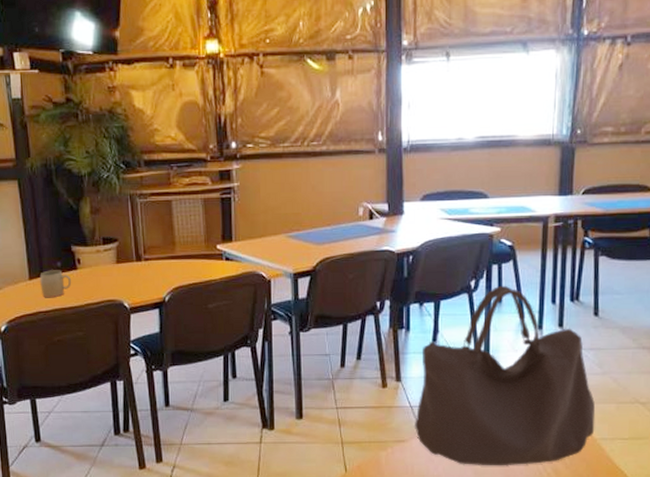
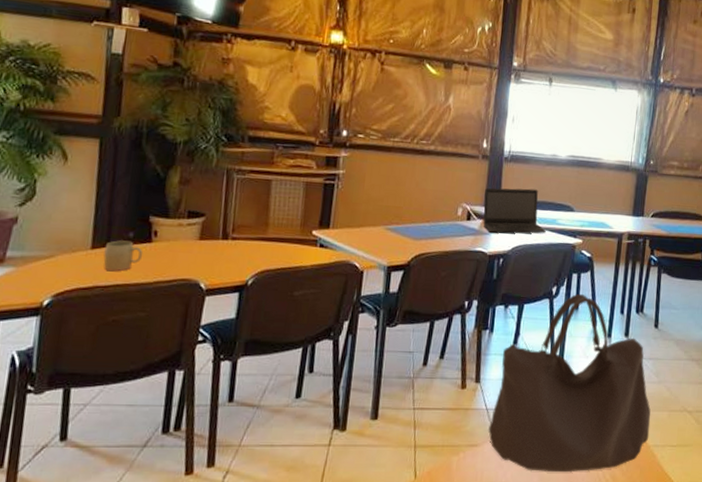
laptop: none [386,178,457,230] -> present [483,188,546,234]

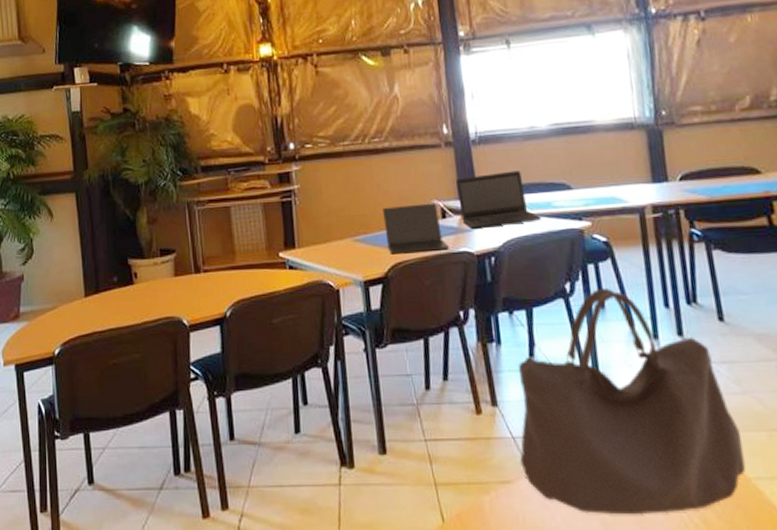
mug: present [103,240,143,272] -> none [95,285,129,317]
laptop: none [415,203,468,248] -> present [383,203,449,254]

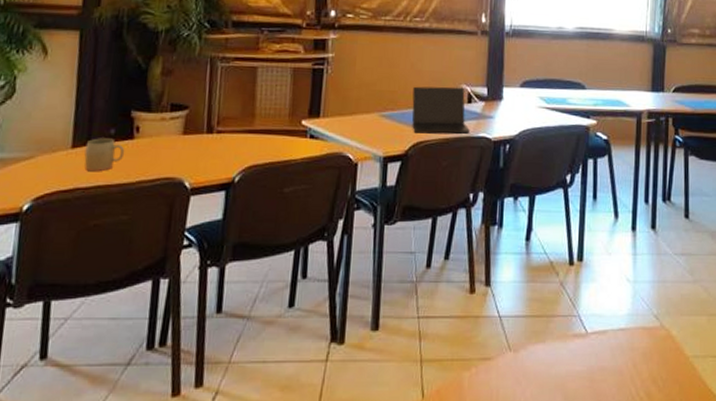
mug: none [95,285,129,317] -> present [84,138,125,172]
laptop: present [456,170,541,229] -> none [485,65,555,117]
handbag: present [517,287,746,515] -> none [501,181,688,390]

